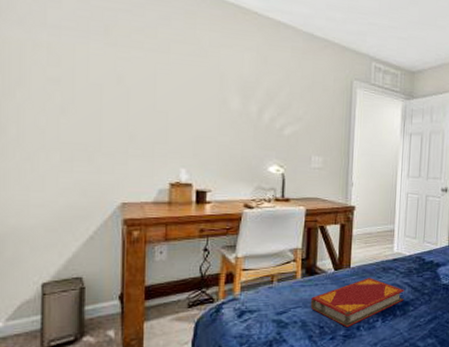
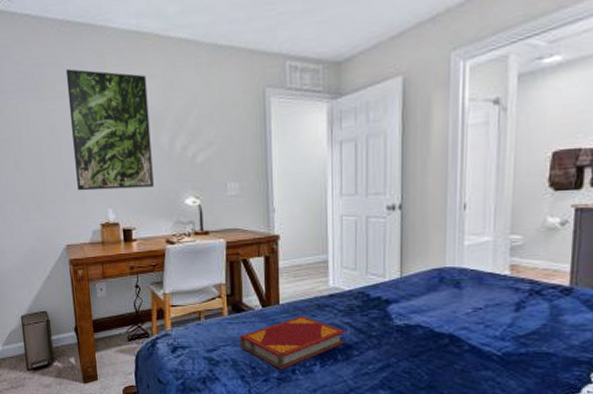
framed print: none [145,21,240,152] -> present [65,69,154,191]

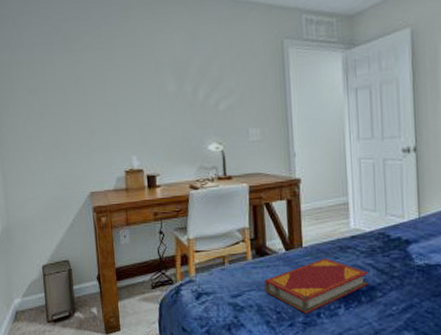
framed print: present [65,69,154,191] -> none [92,22,178,139]

